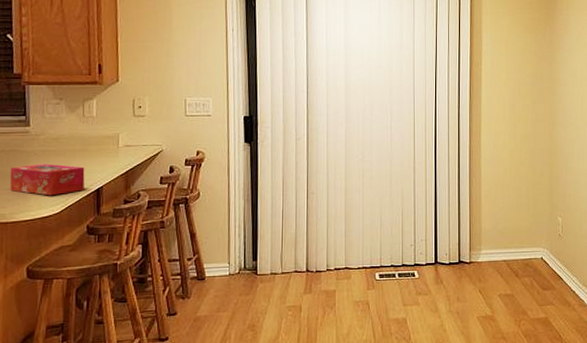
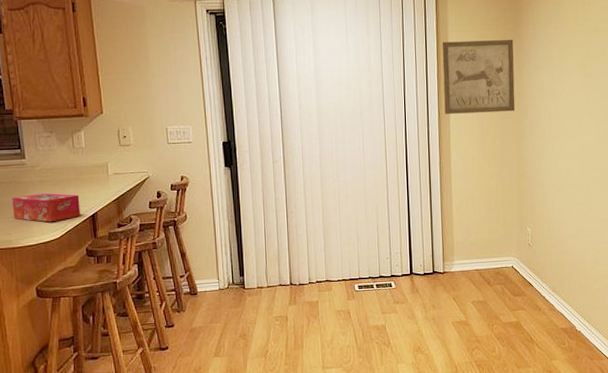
wall art: none [475,23,548,96] -> present [442,40,515,114]

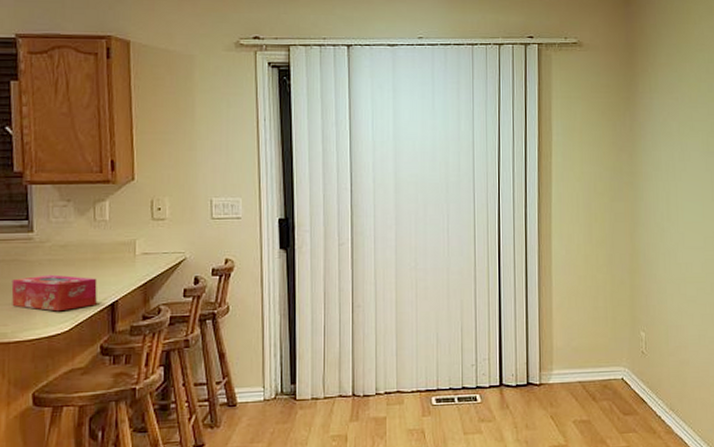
wall art: present [442,40,515,114] -> none [544,109,628,194]

